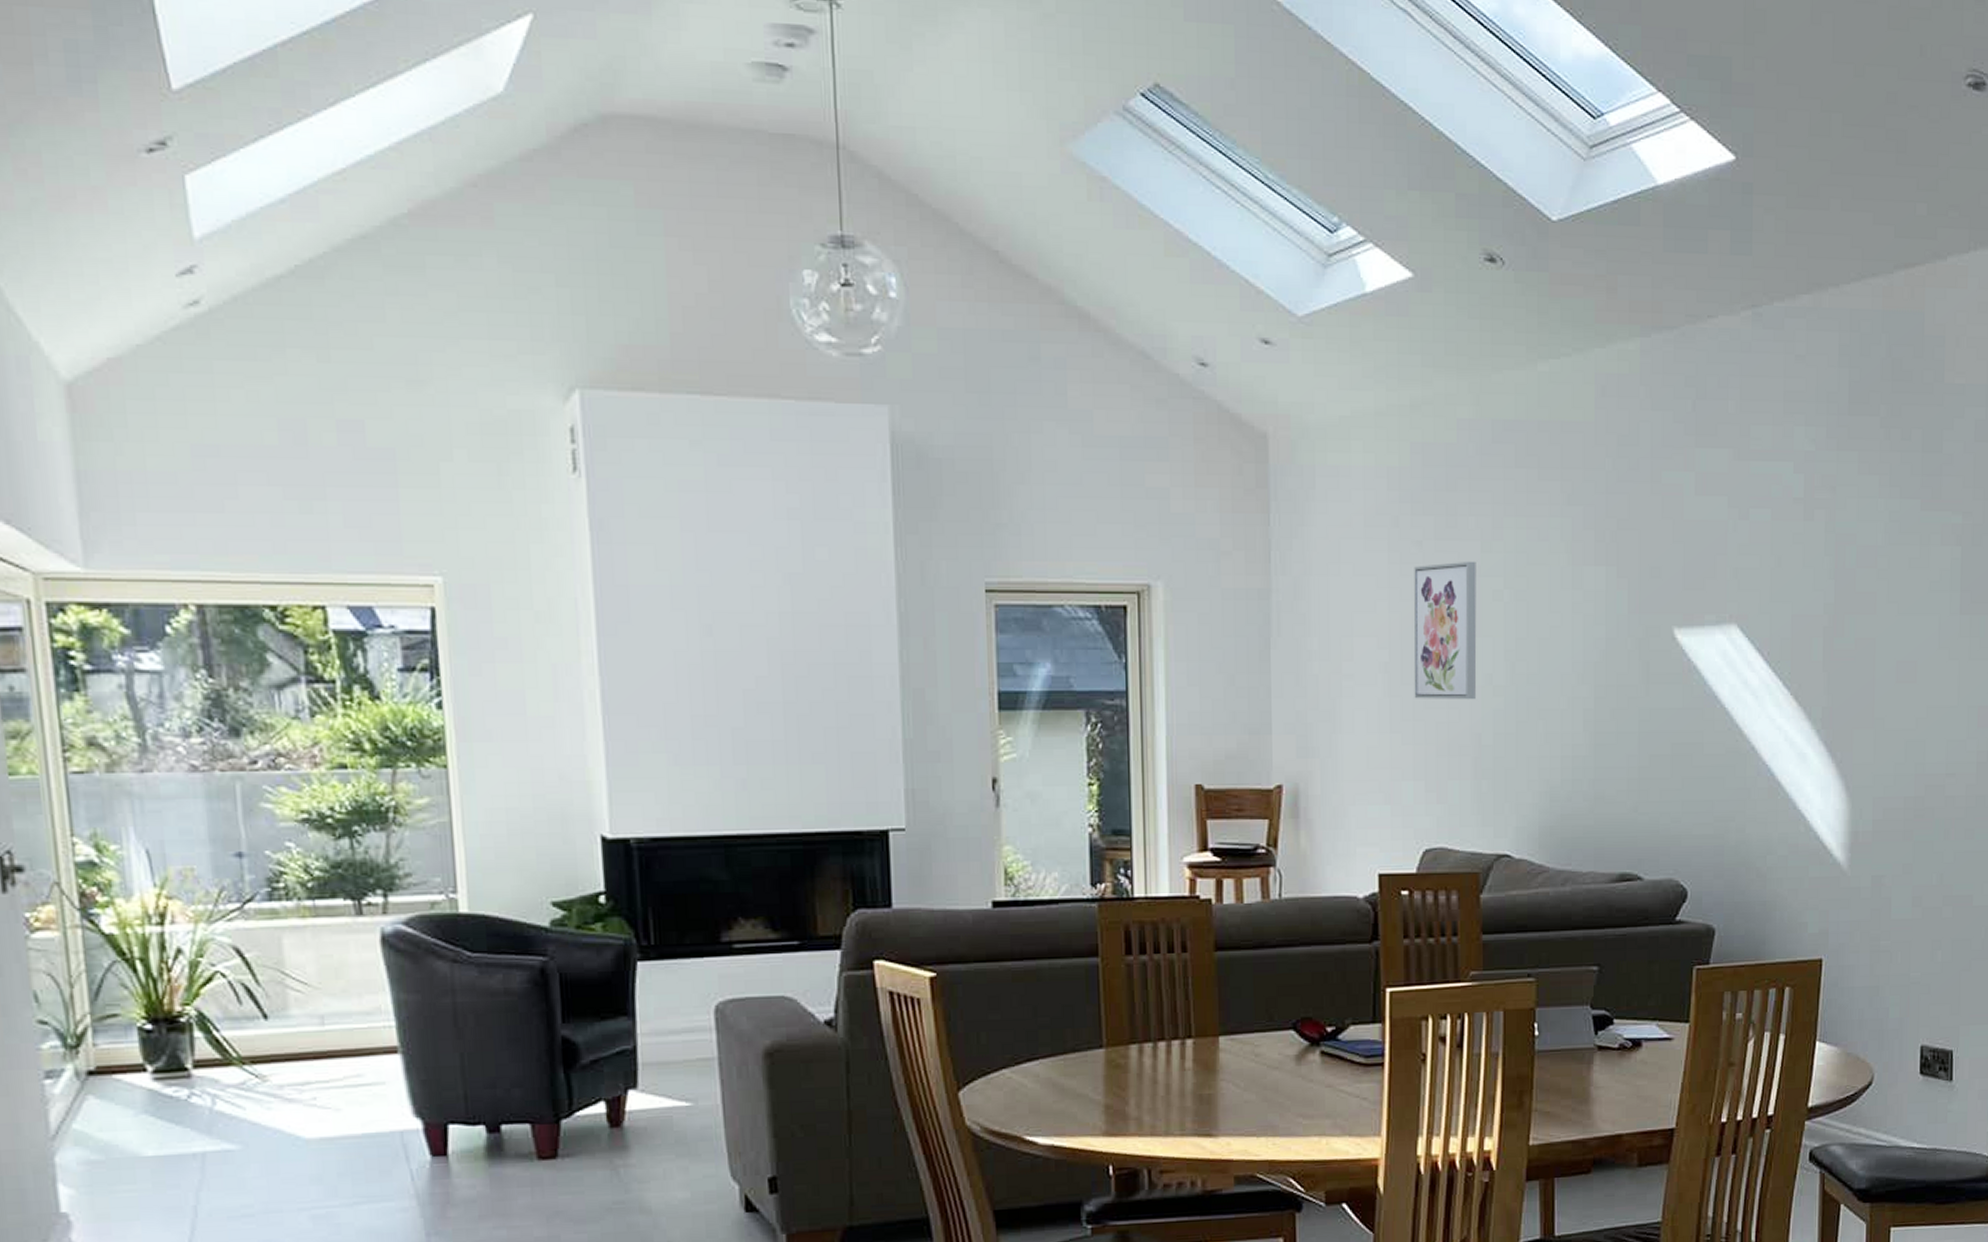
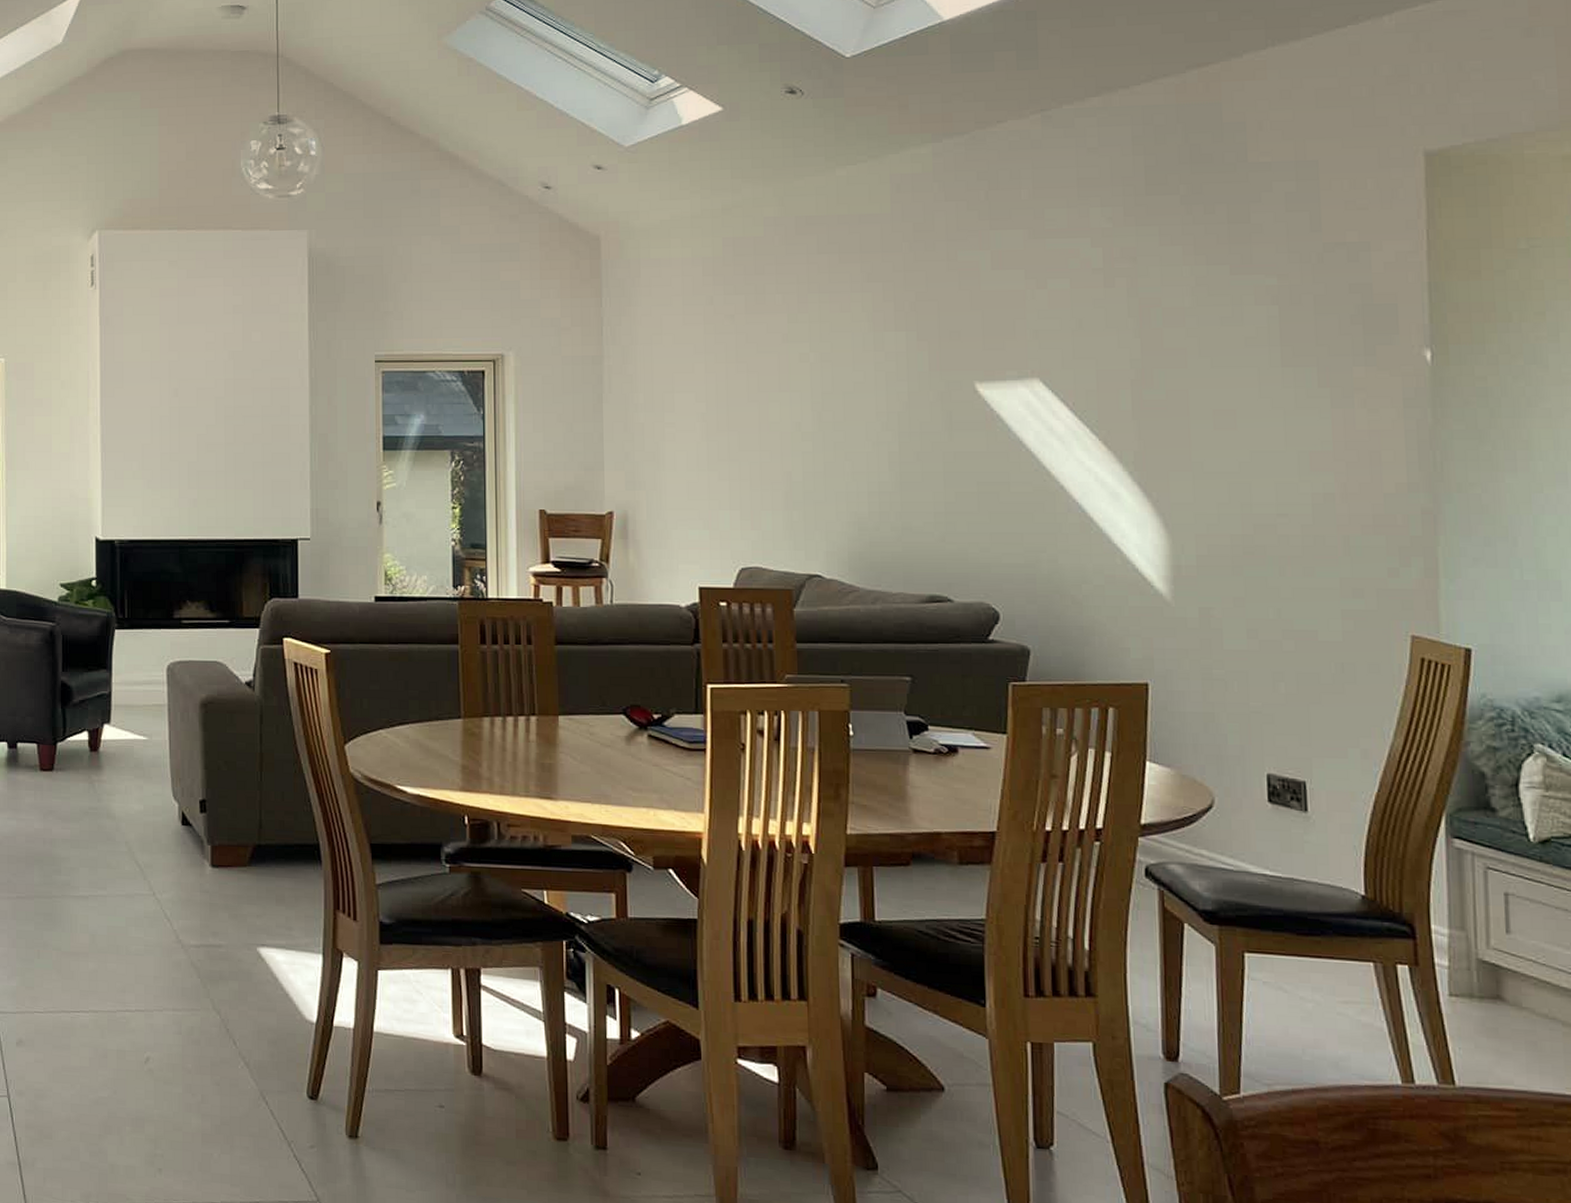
wall art: present [1413,561,1477,700] -> none [727,330,786,444]

